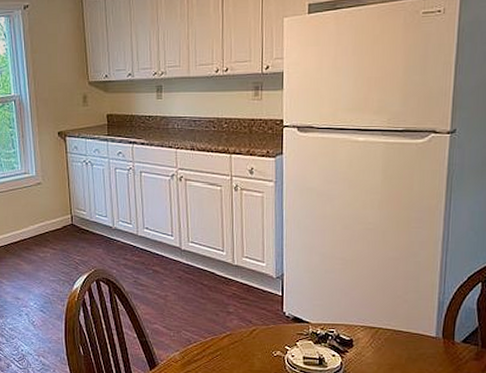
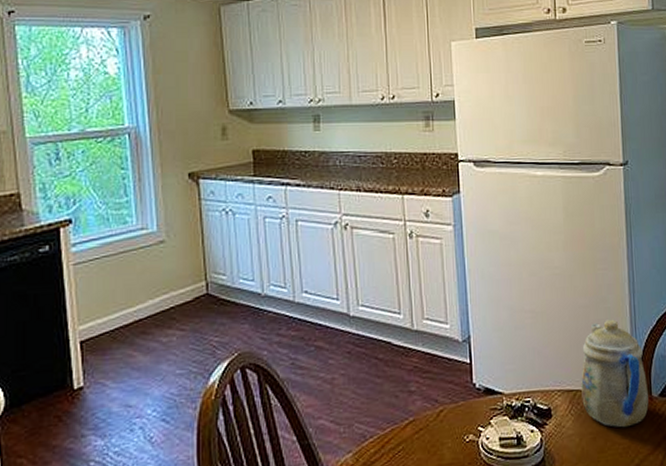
teapot: none [383,272,451,364] -> present [581,319,649,428]

